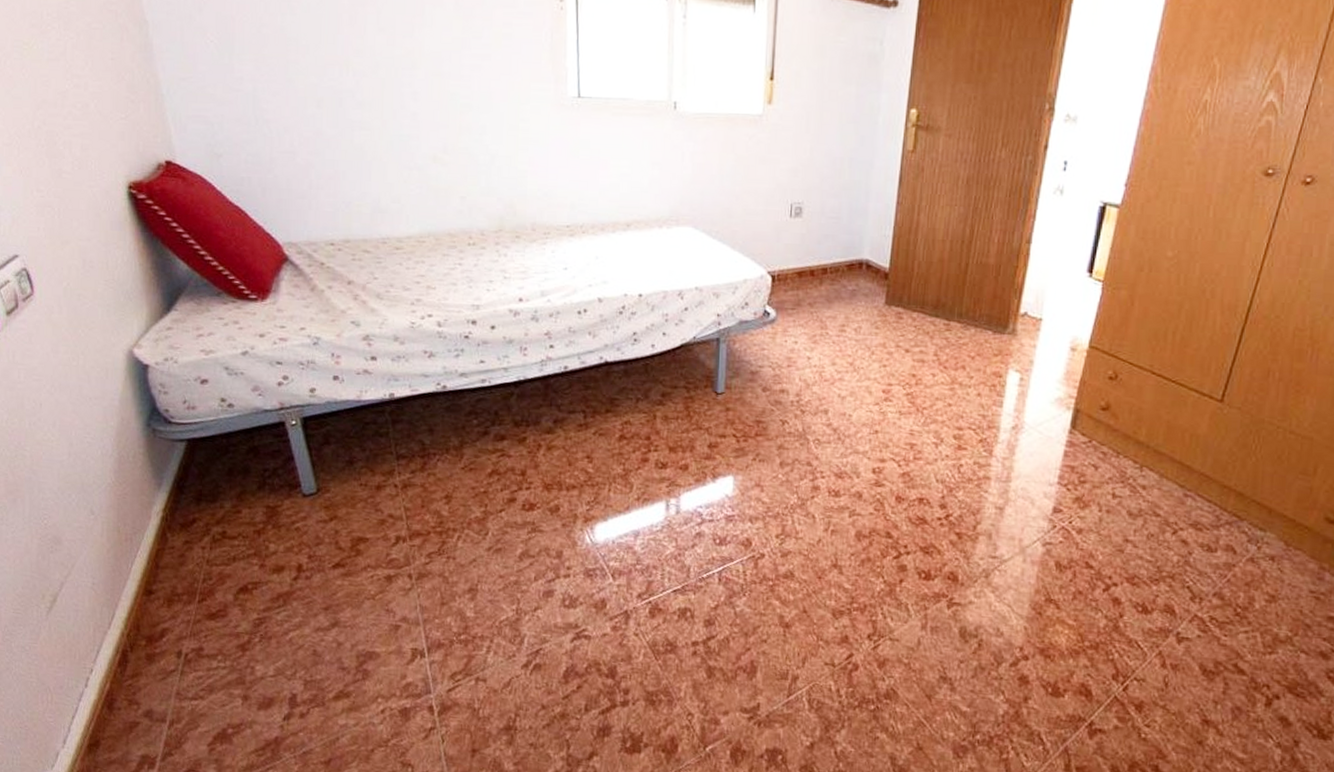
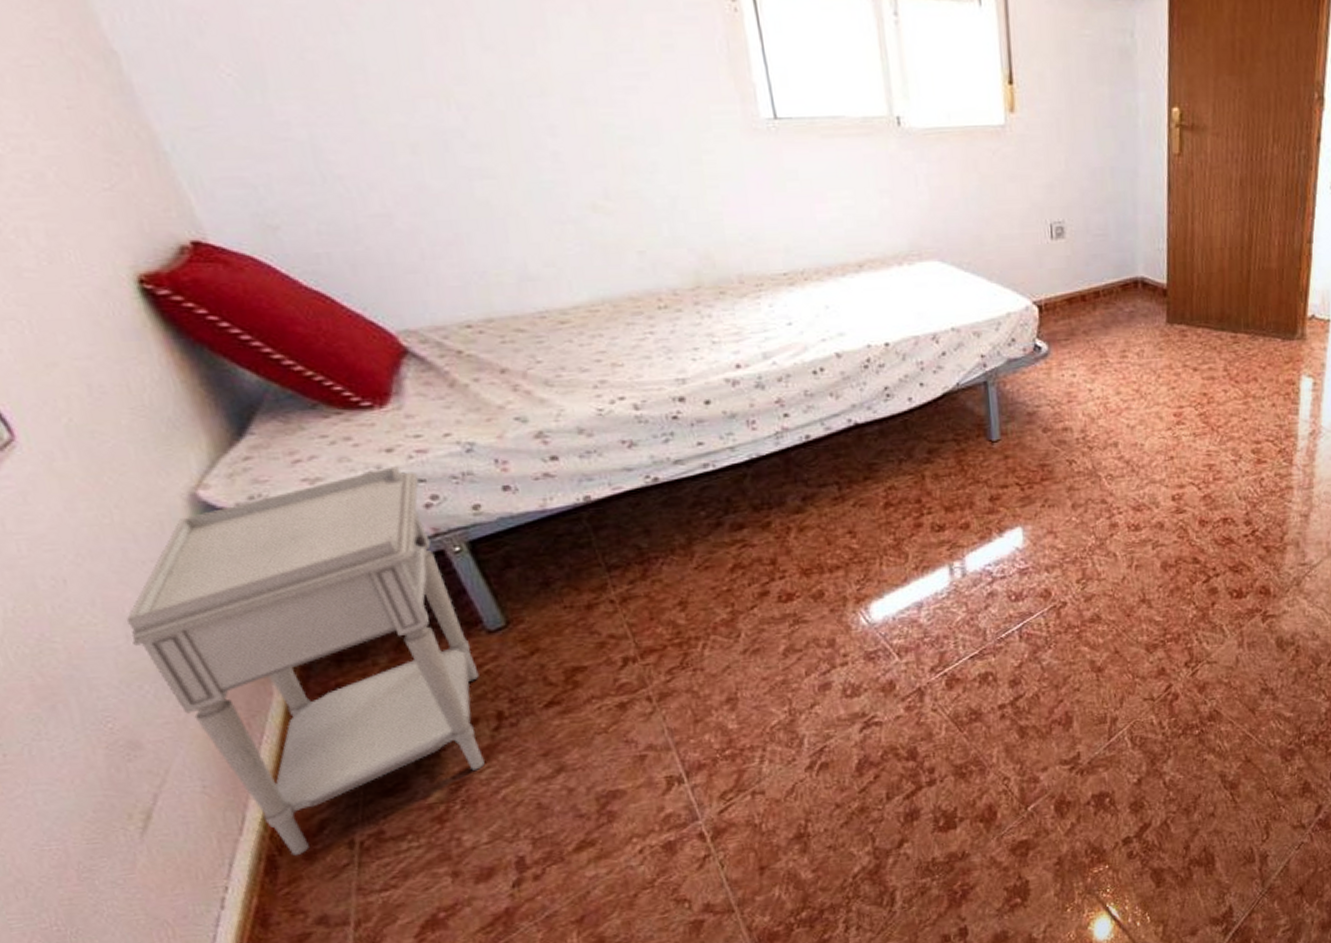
nightstand: none [72,349,291,655] -> present [127,466,485,857]

